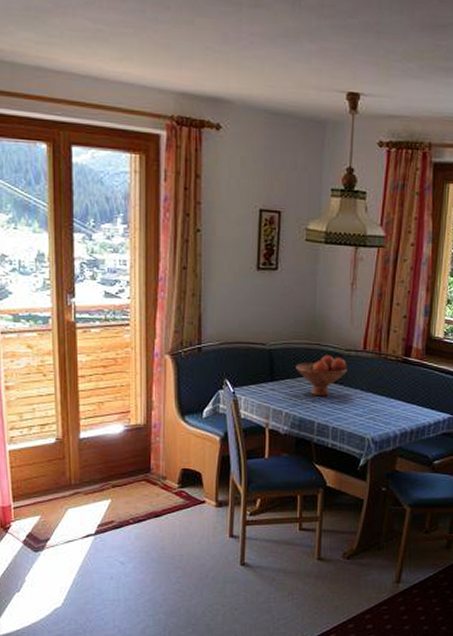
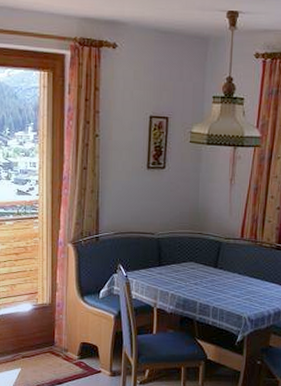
fruit bowl: present [296,355,348,397] -> none [180,243,227,280]

